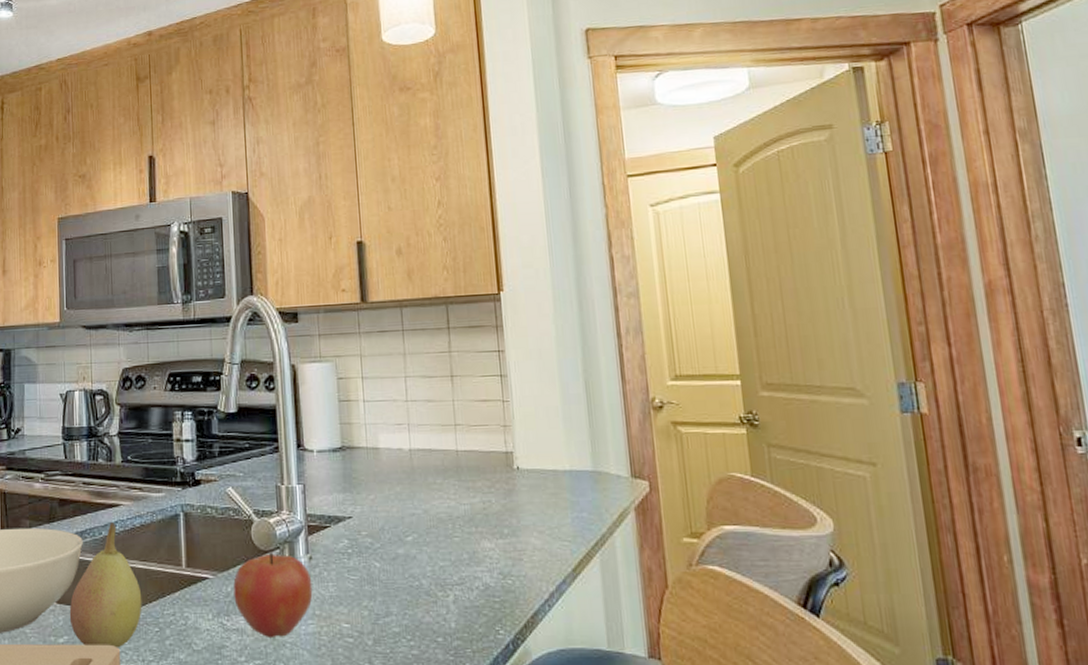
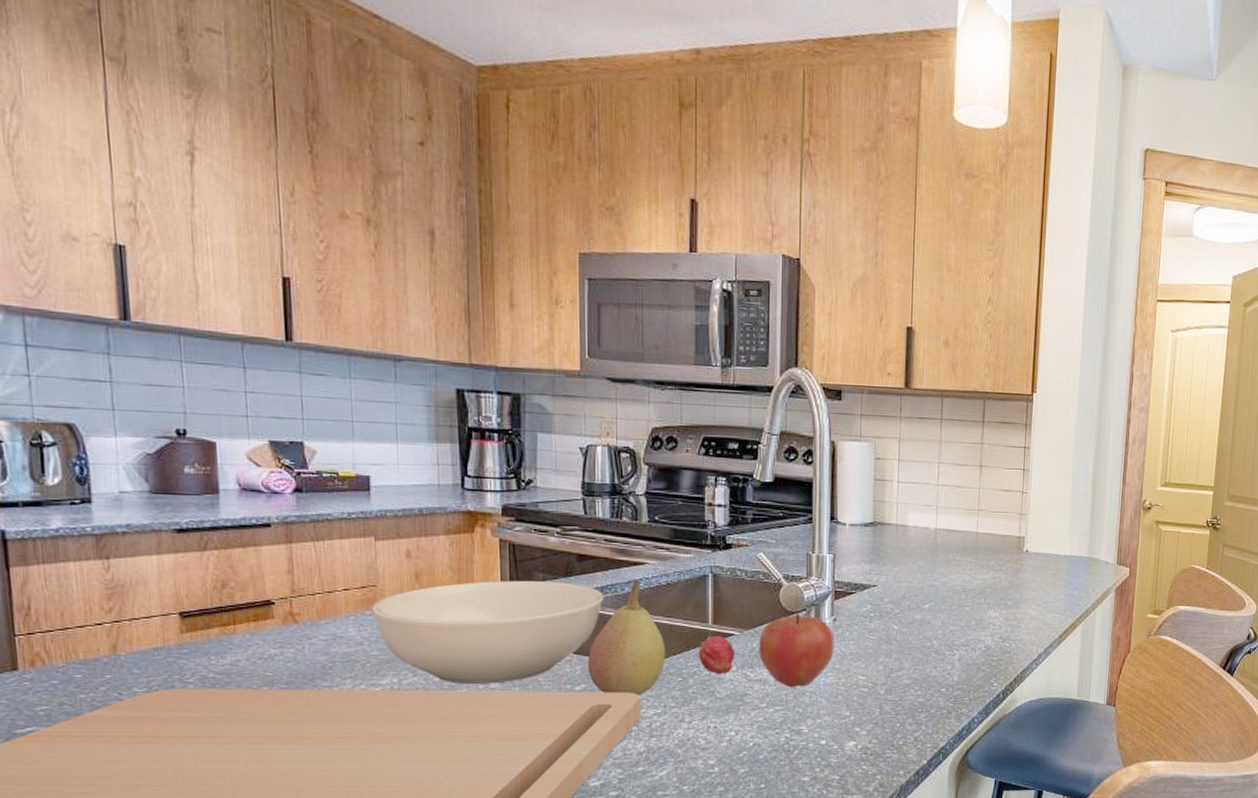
fruit: none [173,575,211,623] -> present [698,631,736,674]

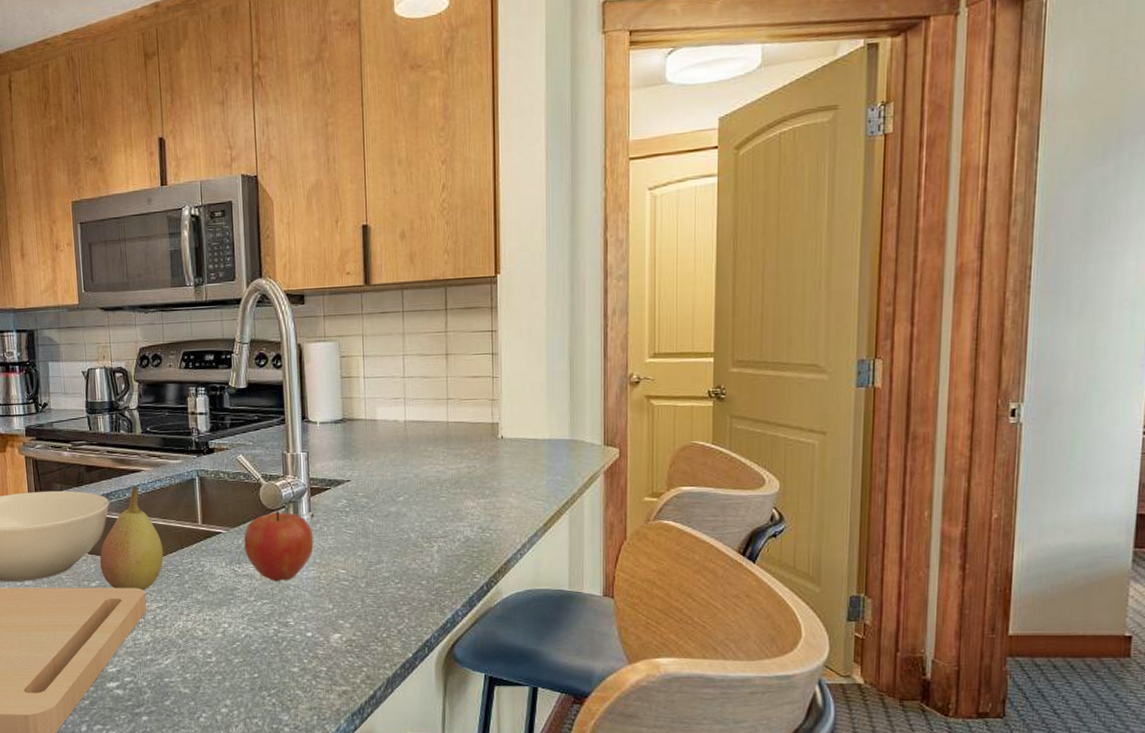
fruit: present [698,631,736,674] -> none [191,530,224,570]

